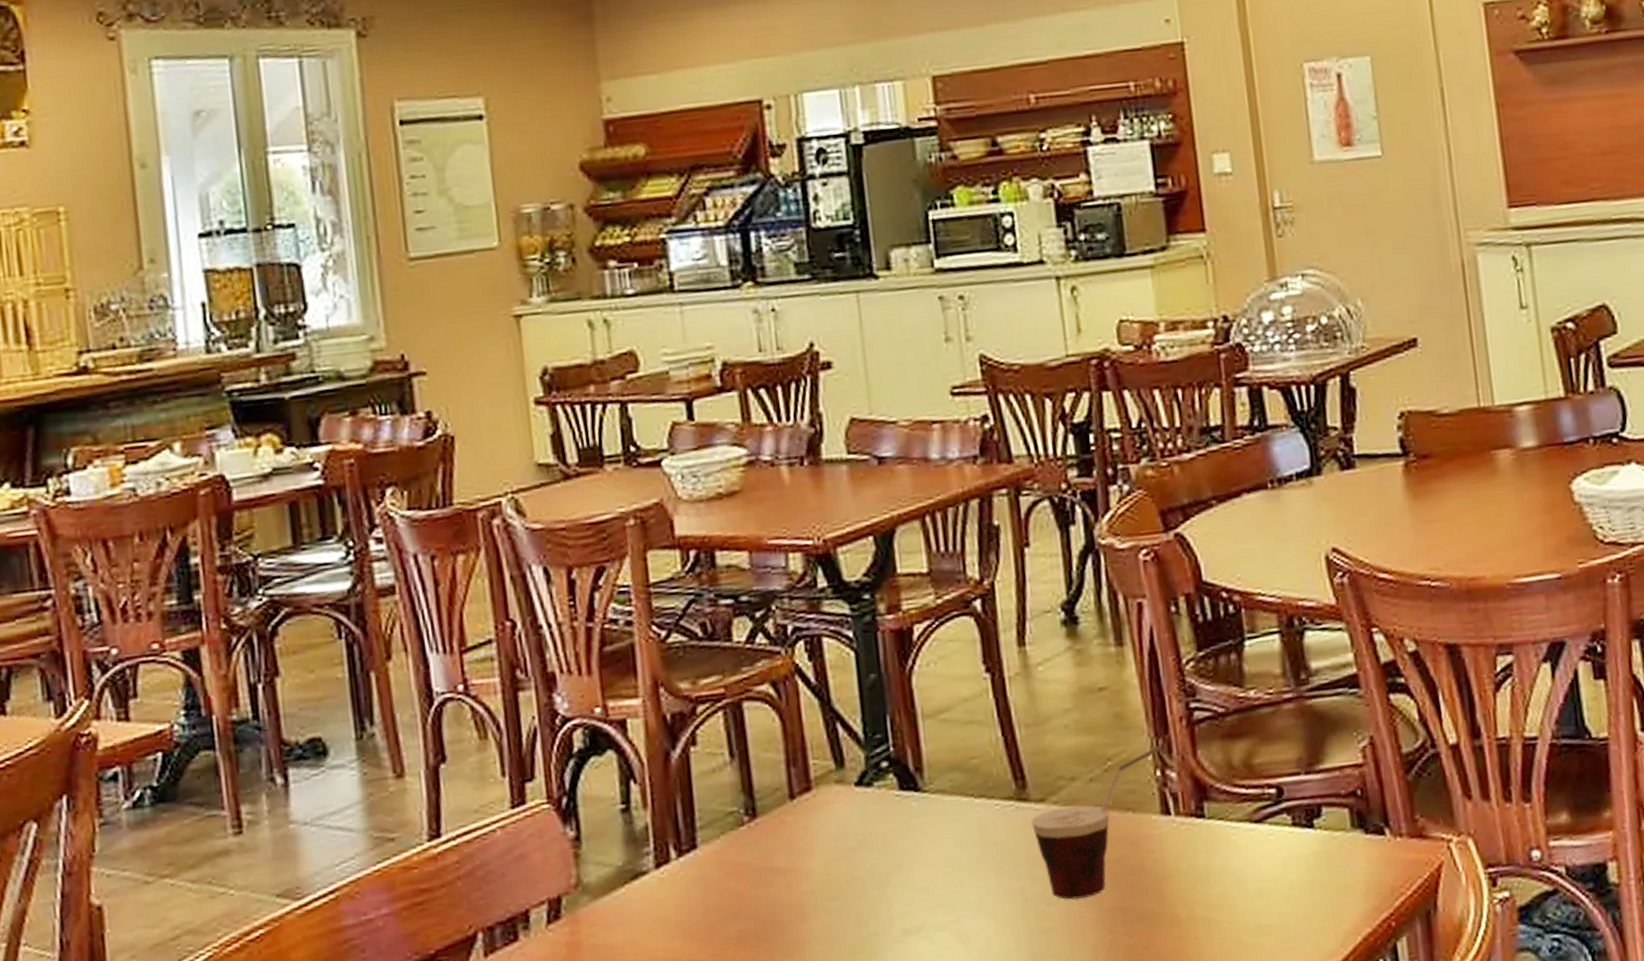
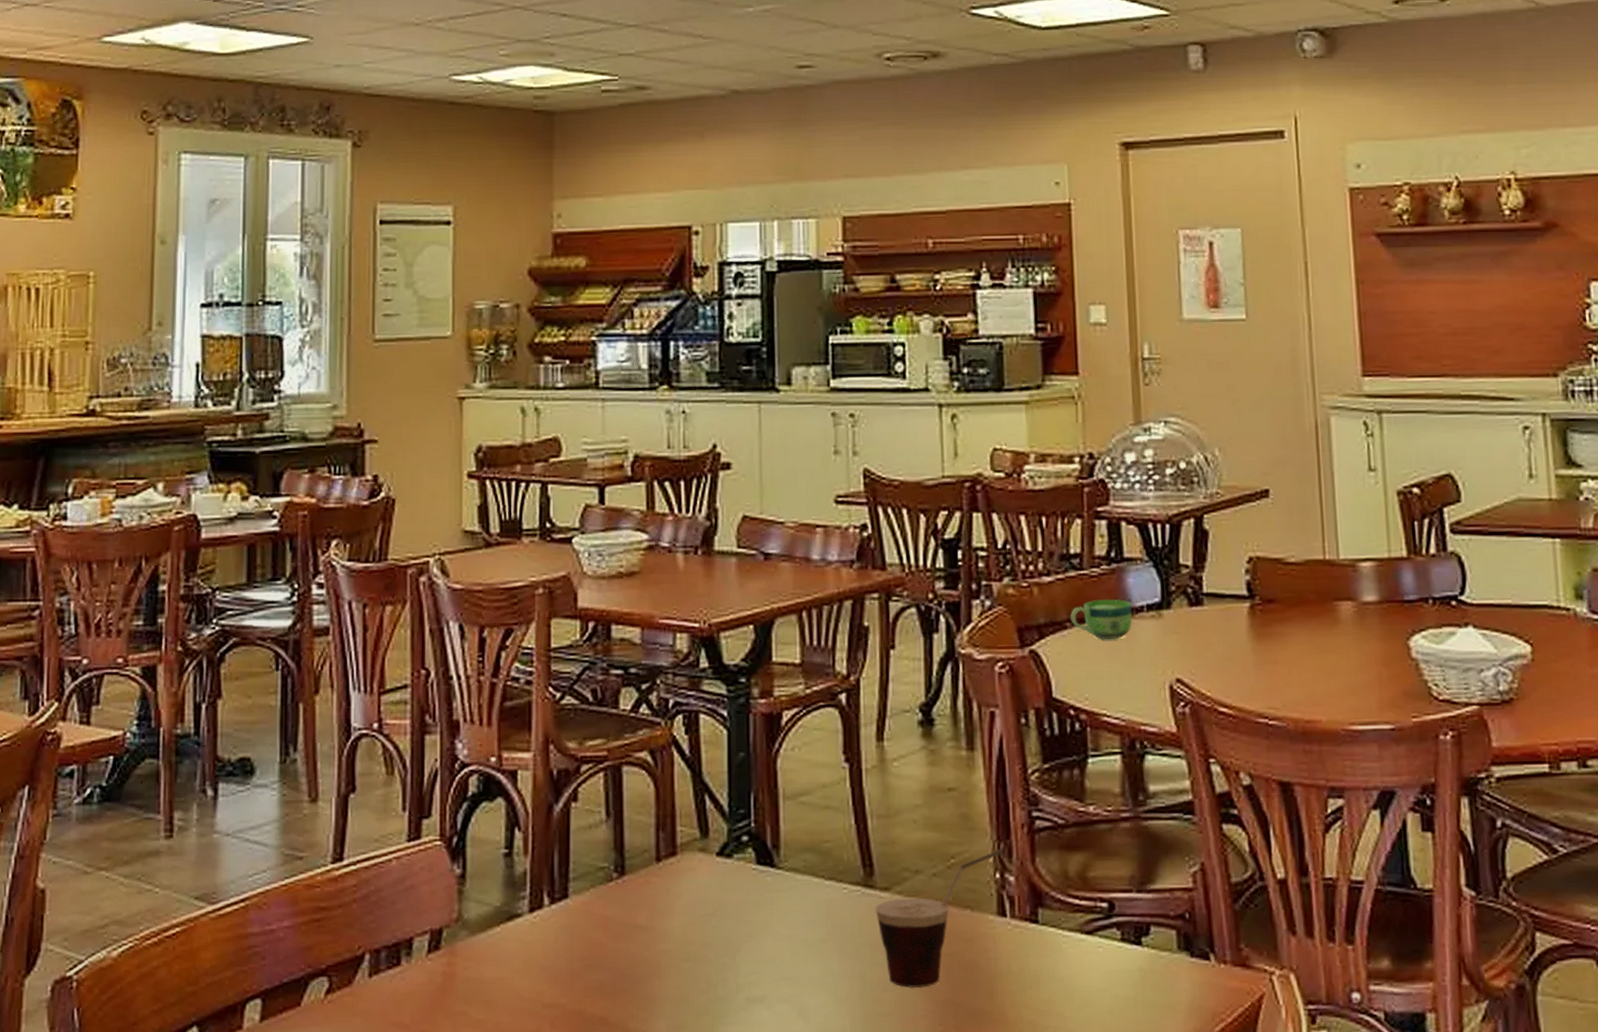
cup: none [1215,470,1282,515] -> present [1070,599,1133,639]

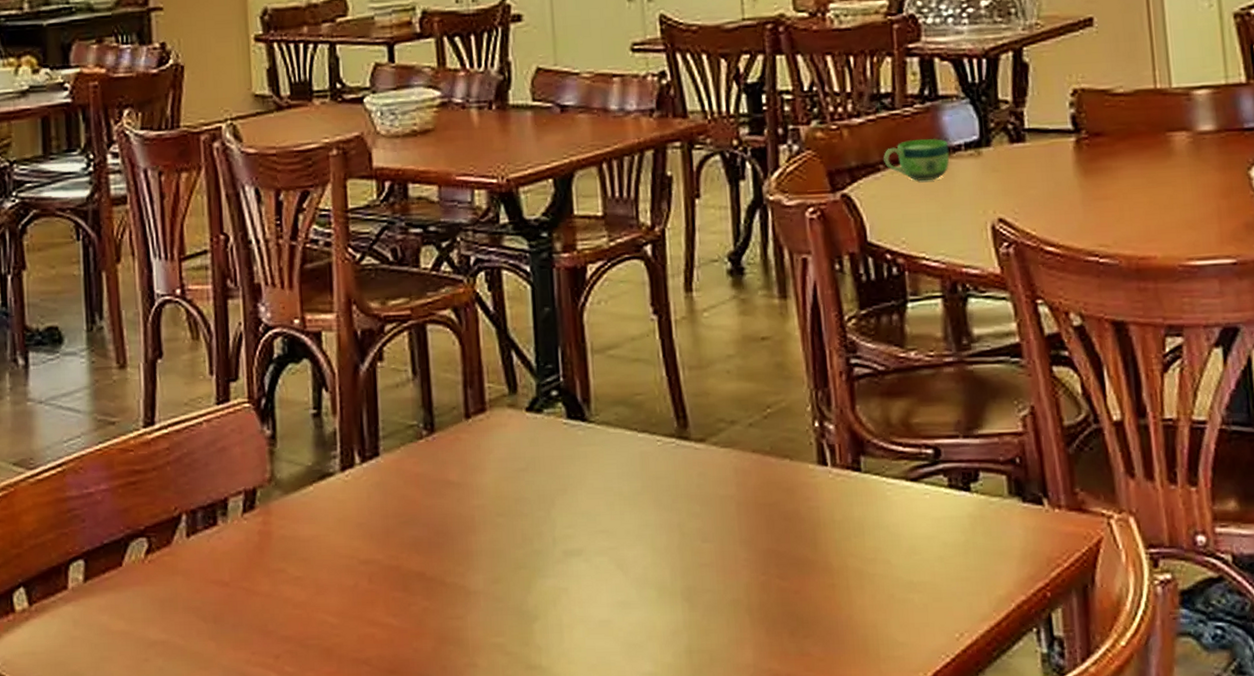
cup: present [876,848,1004,989] -> none [691,396,822,539]

